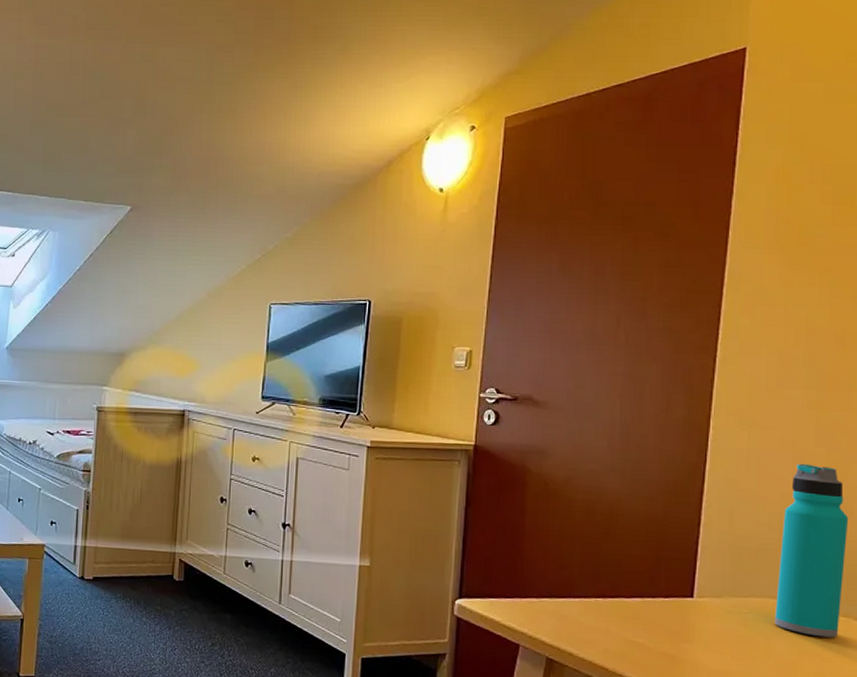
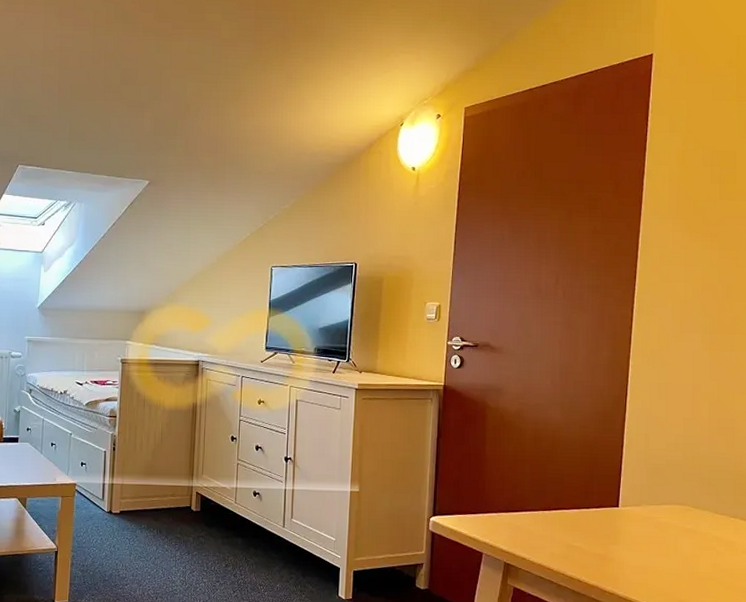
water bottle: present [774,463,849,638] -> none [680,394,735,535]

